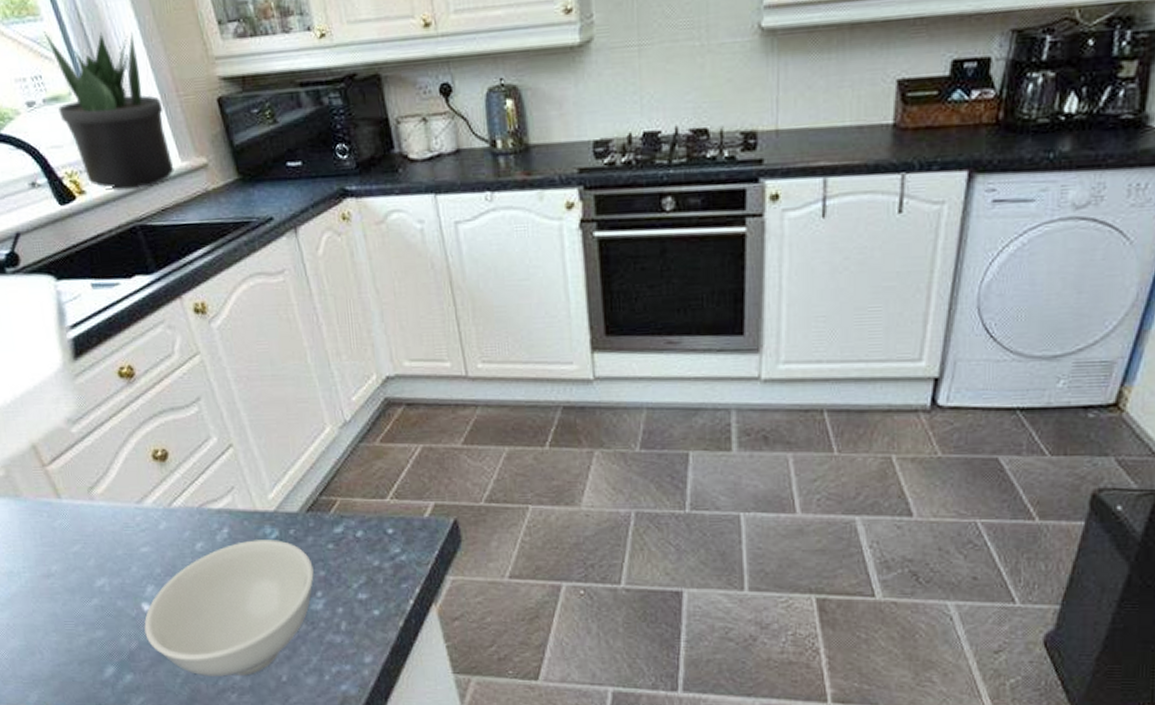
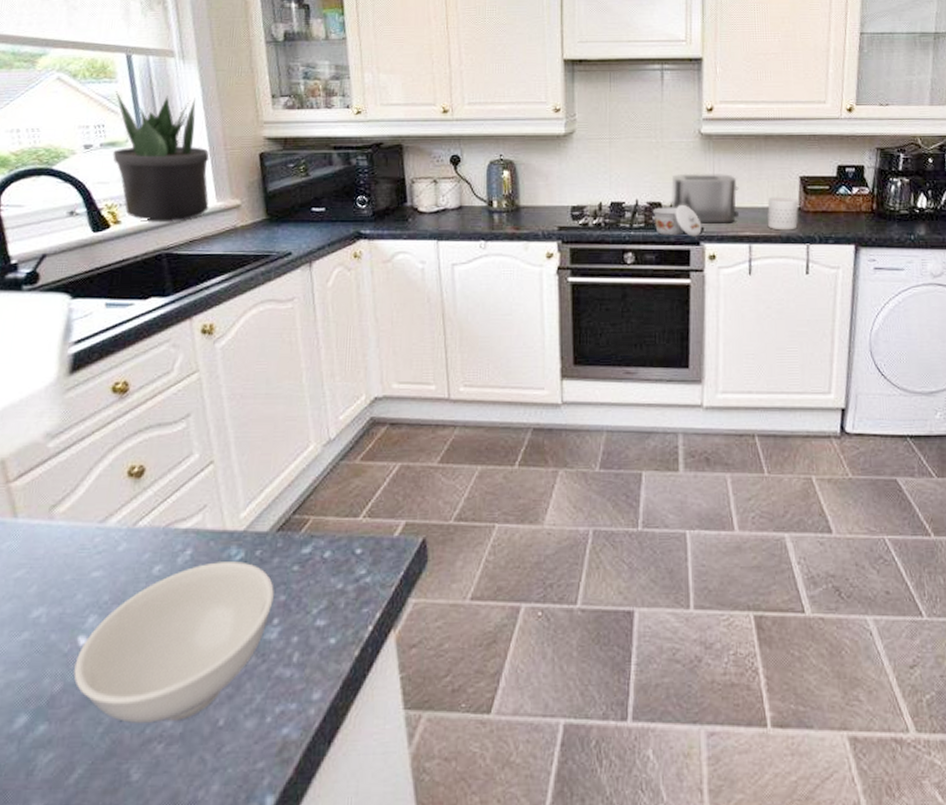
cooking pot: none [696,129,762,173] -> present [652,204,702,237]
toaster: none [720,83,812,154] -> present [670,173,739,225]
mug: none [849,109,894,157] -> present [767,196,799,231]

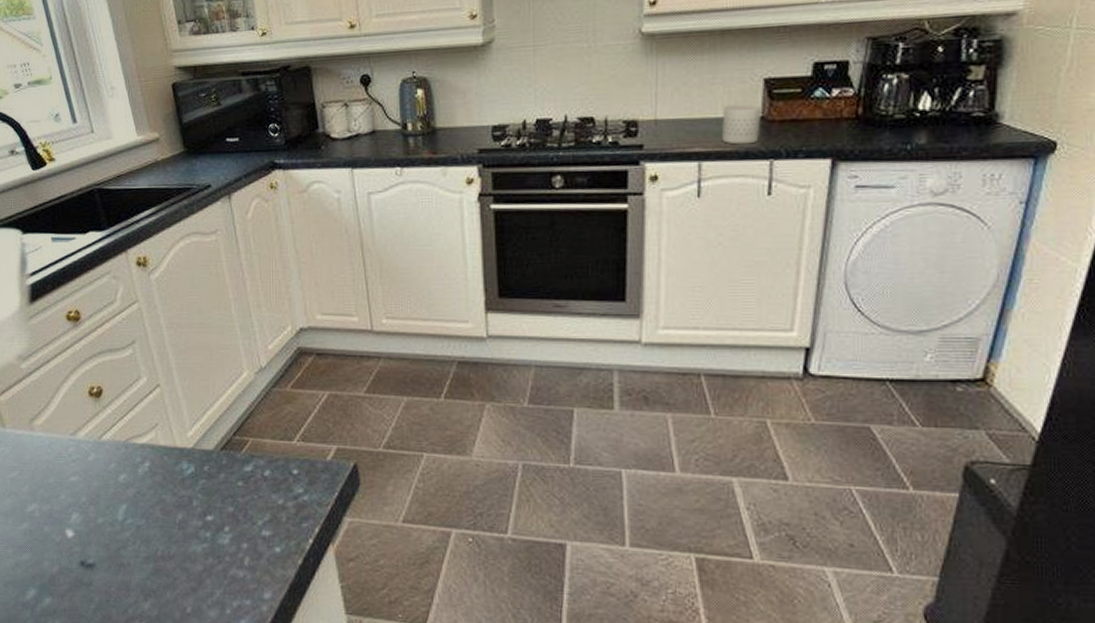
bowl: present [73,561,274,723] -> none [66,474,223,605]
planter: present [113,91,209,220] -> none [34,28,131,157]
cooking pot: present [652,204,702,237] -> none [583,118,642,156]
toaster: present [670,173,739,225] -> none [605,80,687,140]

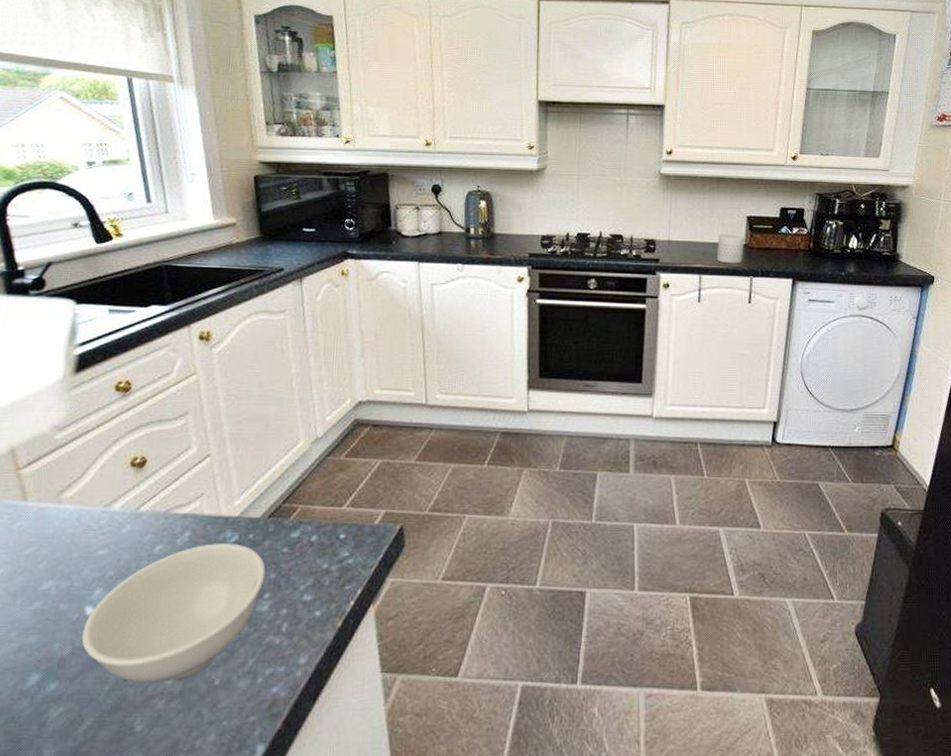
bowl: none [66,474,223,605] -> present [81,543,266,682]

